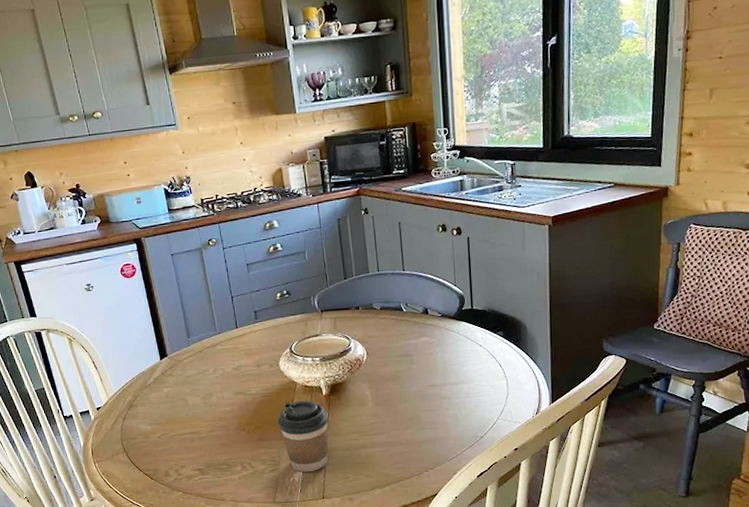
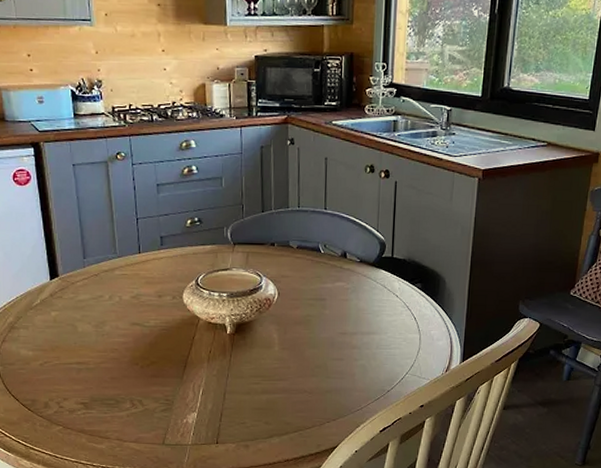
coffee cup: present [277,400,329,473] -> none [175,337,230,415]

